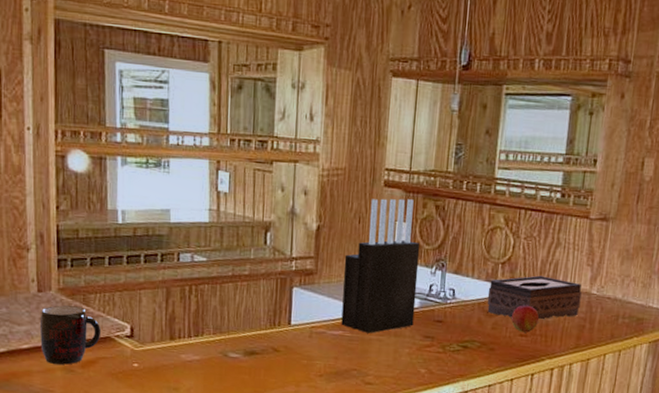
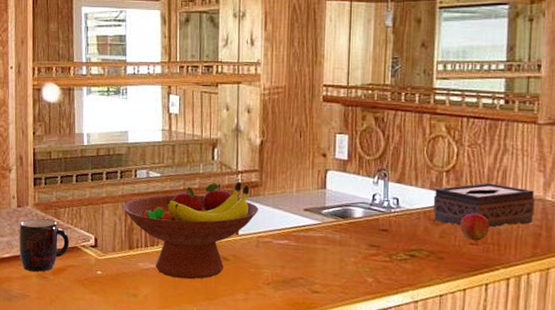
fruit bowl: none [164,269,313,372] -> present [123,182,259,280]
knife block: present [341,198,420,333] -> none [286,112,361,243]

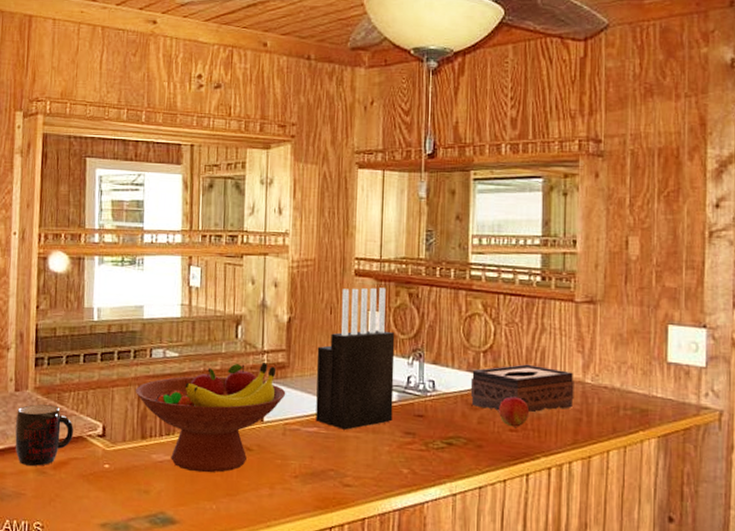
knife block: none [286,112,361,243] -> present [316,287,395,430]

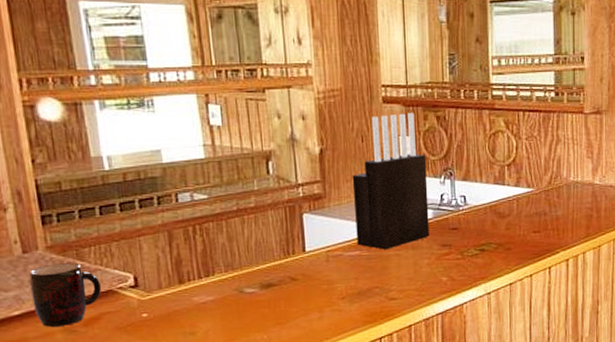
fruit bowl: present [136,363,286,473] -> none [165,196,325,308]
tissue box: present [470,364,574,413] -> none [497,172,586,216]
peach: present [499,396,530,427] -> none [523,202,550,229]

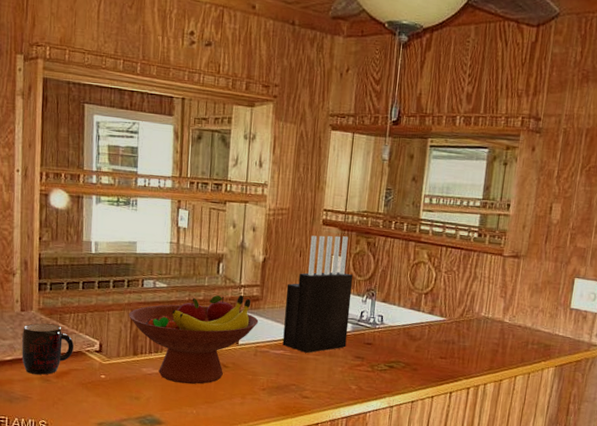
fruit bowl: none [165,196,325,308] -> present [129,295,259,385]

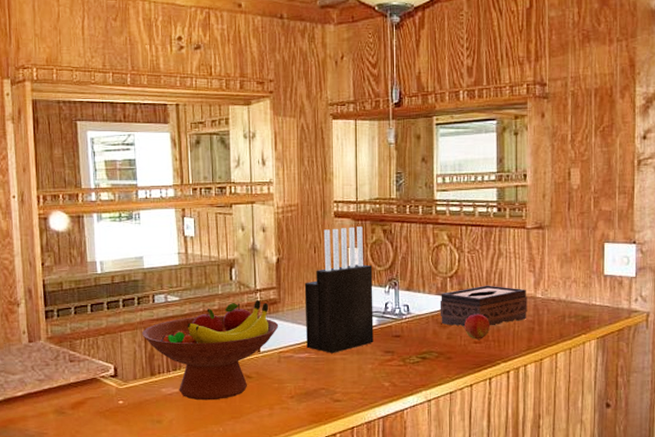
mug: present [21,323,74,375] -> none [32,352,88,408]
tissue box: none [411,305,496,345] -> present [440,285,527,327]
peach: none [433,330,458,355] -> present [465,313,491,339]

